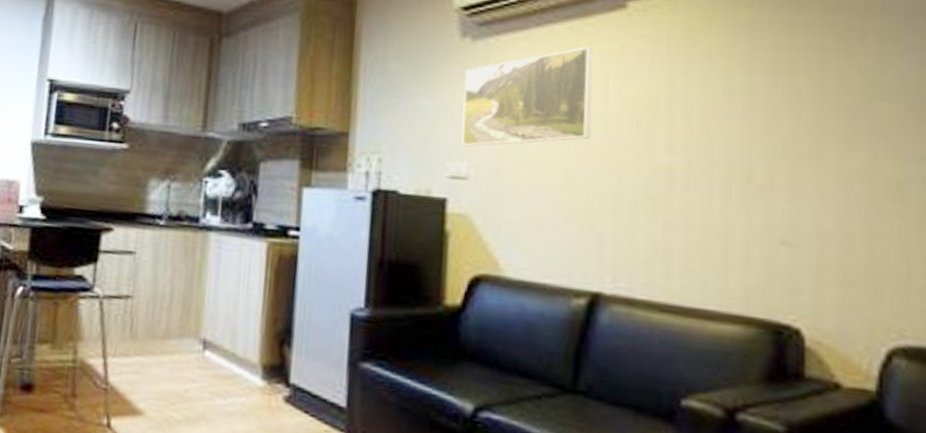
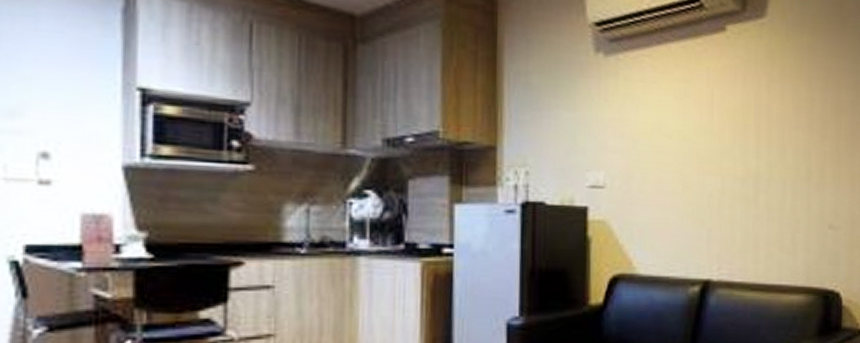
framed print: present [461,46,594,147] -> none [598,64,702,158]

